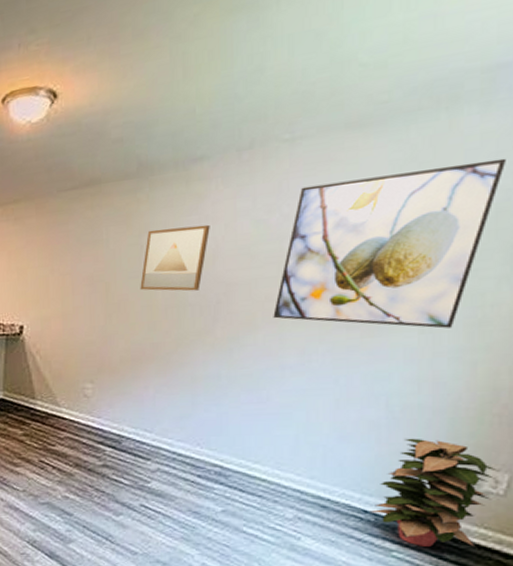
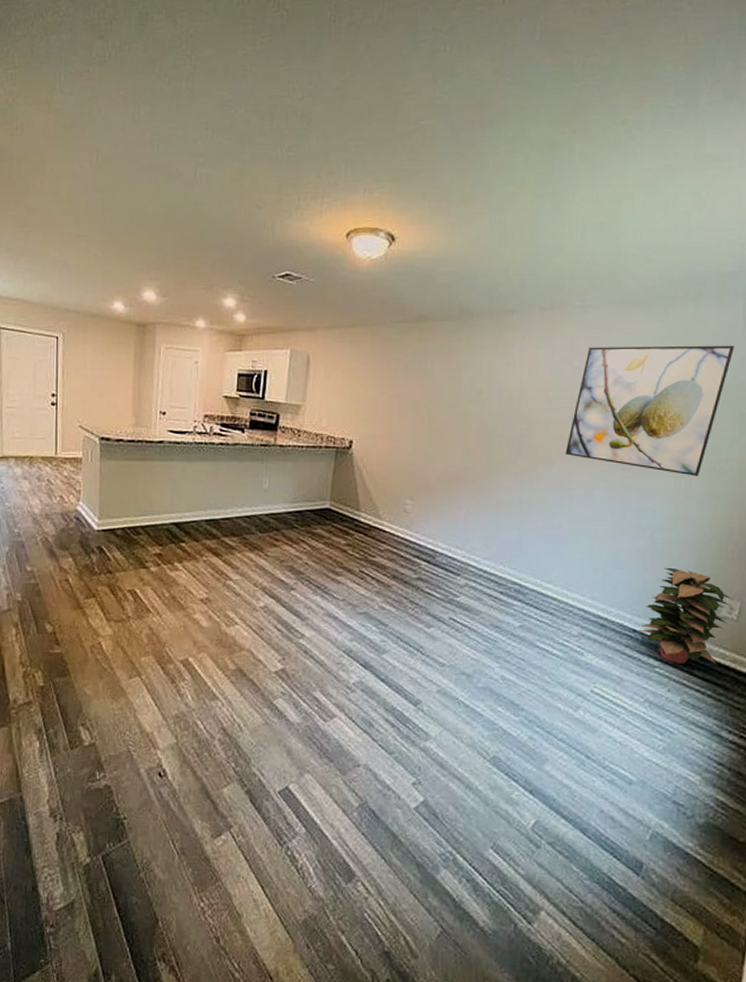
wall art: present [140,224,210,291] -> none [458,367,517,424]

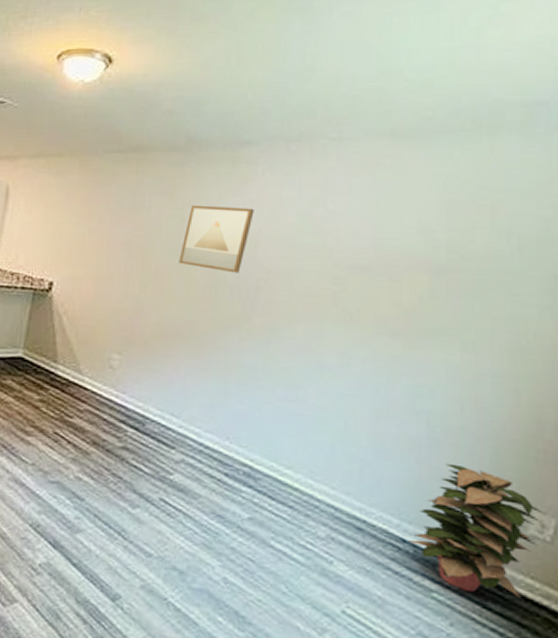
wall art: none [458,367,517,424] -> present [179,205,254,273]
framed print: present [565,345,735,476] -> none [313,186,547,351]

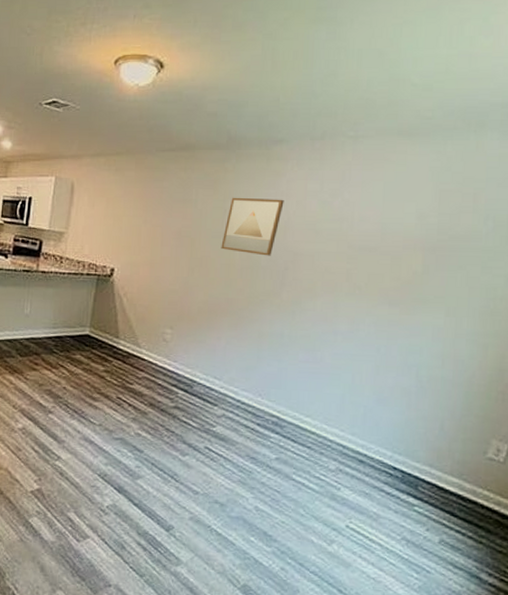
decorative plant: present [408,463,546,599] -> none [398,406,501,507]

